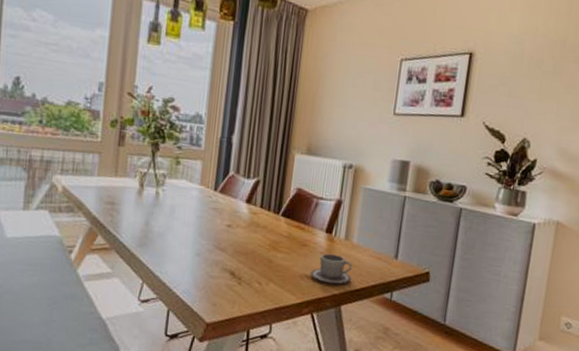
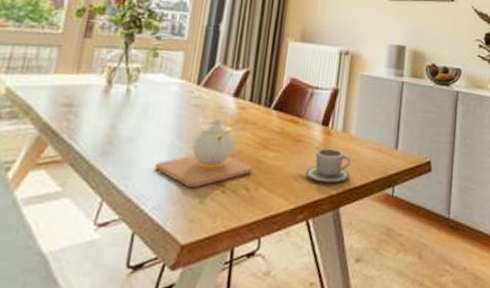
teapot: none [183,219,265,279] -> present [155,116,254,188]

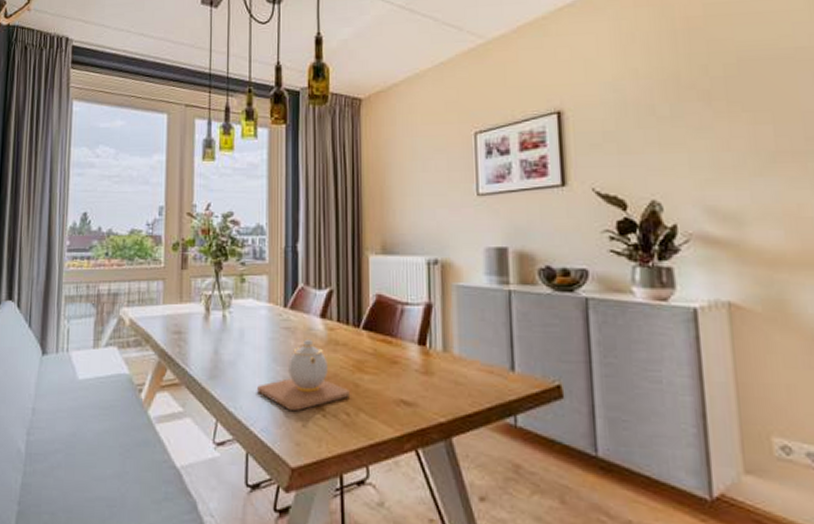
cup: present [306,148,351,184] -> none [408,370,460,410]

